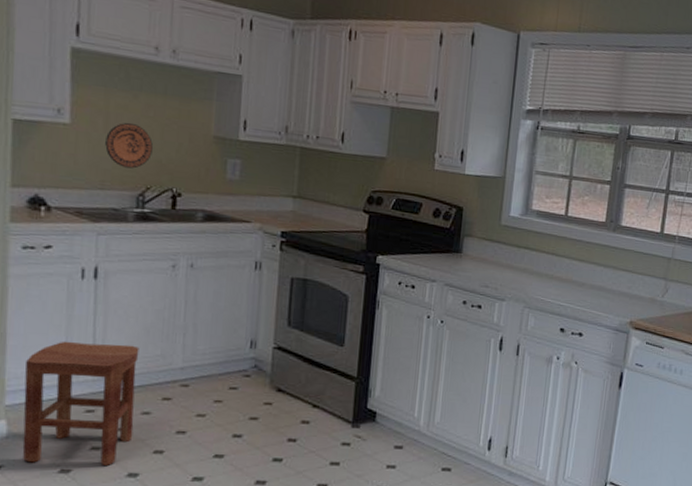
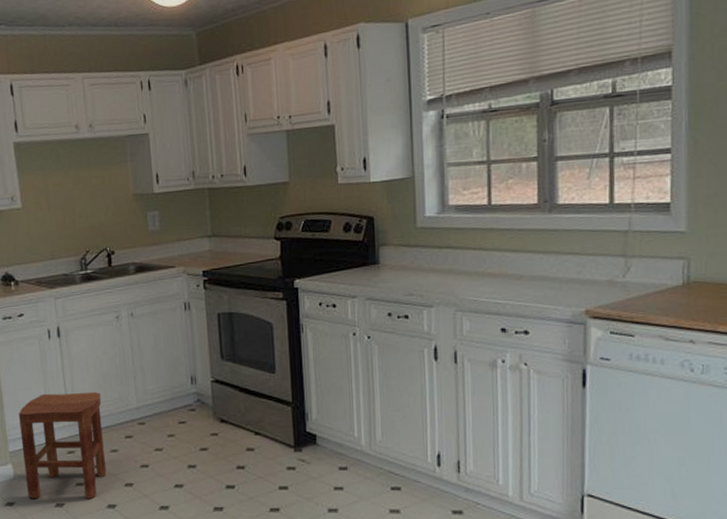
decorative plate: present [105,122,153,169] -> none [49,196,86,237]

